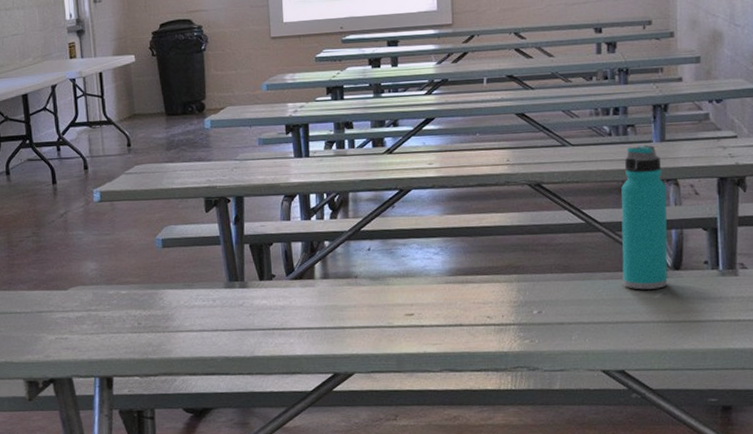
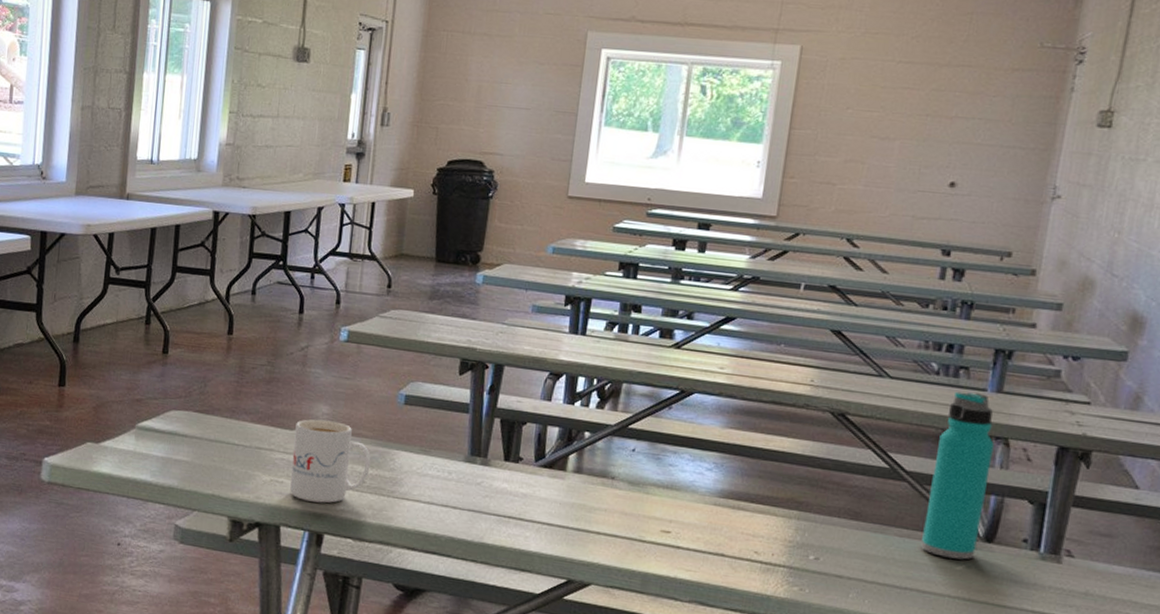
mug: none [69,274,143,351] -> present [290,419,371,504]

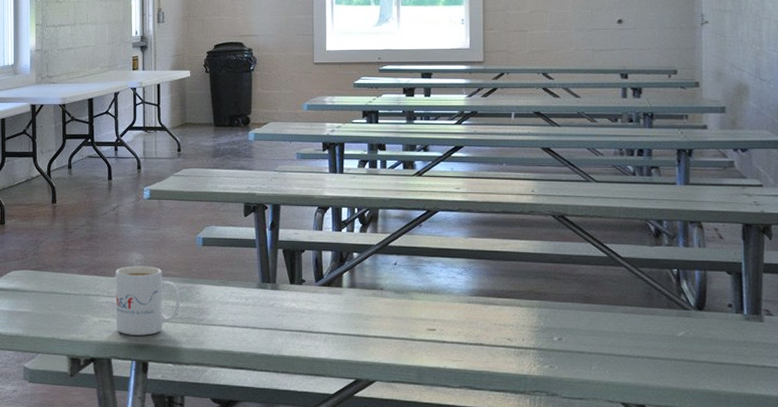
water bottle: present [921,391,994,560] -> none [644,186,691,327]

